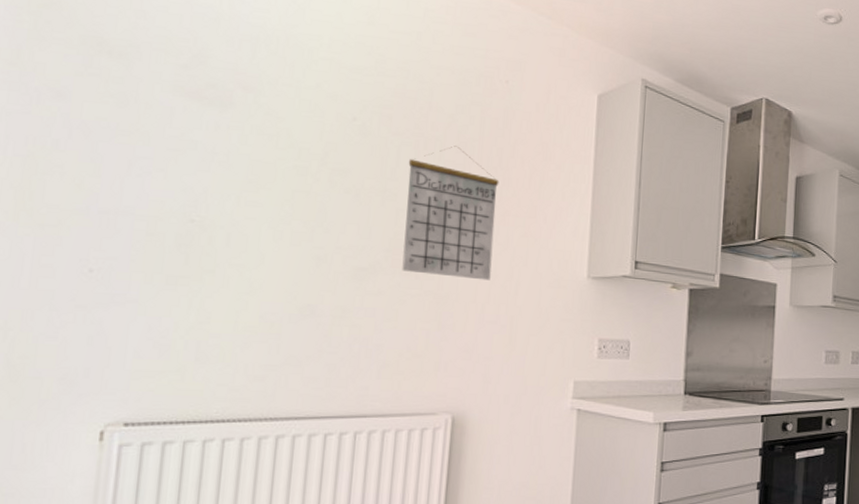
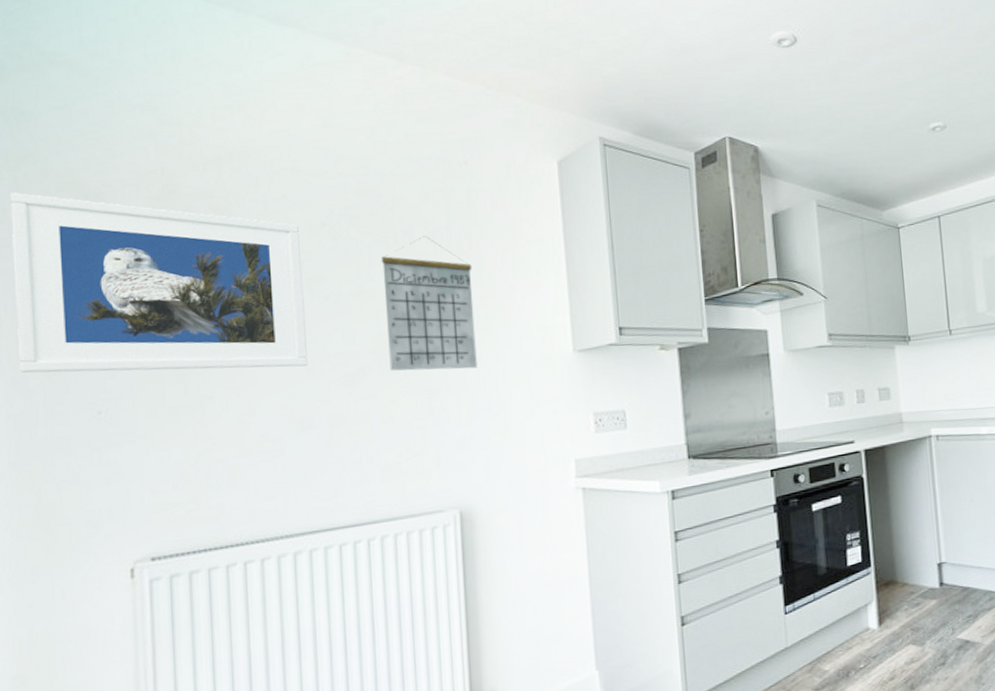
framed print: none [10,37,329,254] -> present [11,192,309,373]

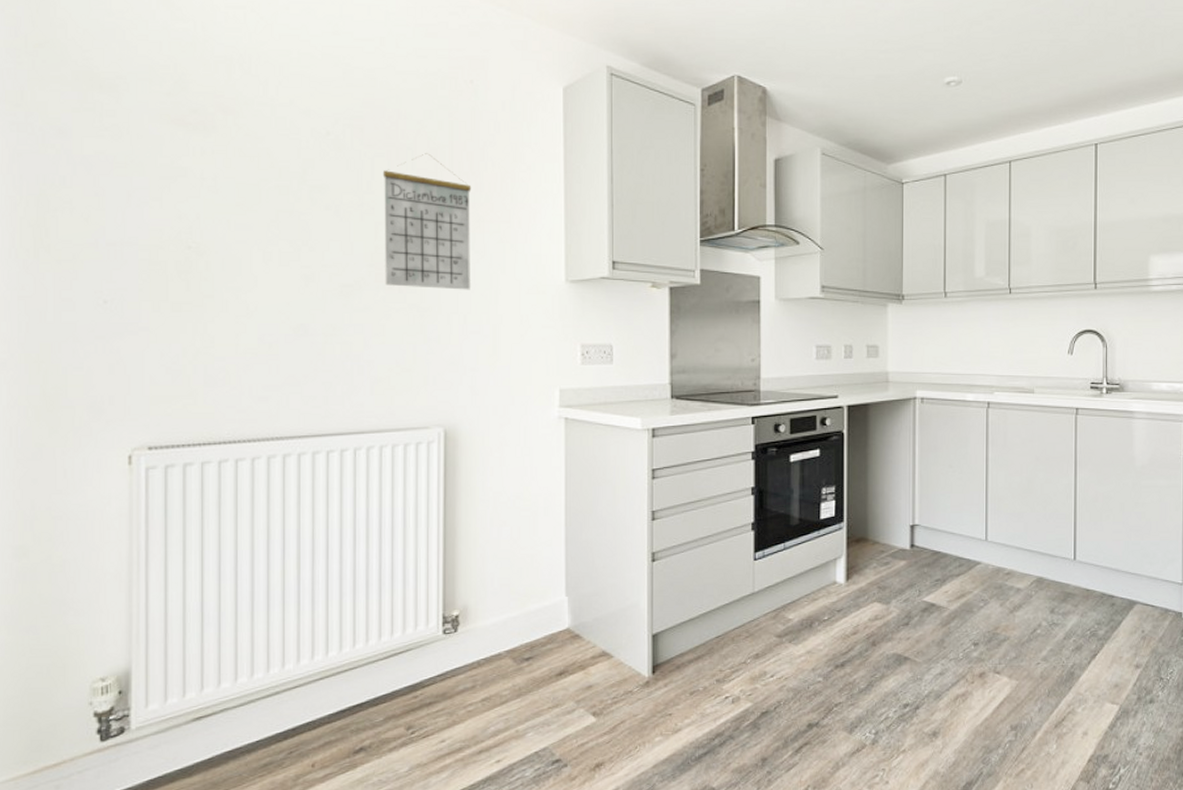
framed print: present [11,192,309,373] -> none [29,77,307,273]

